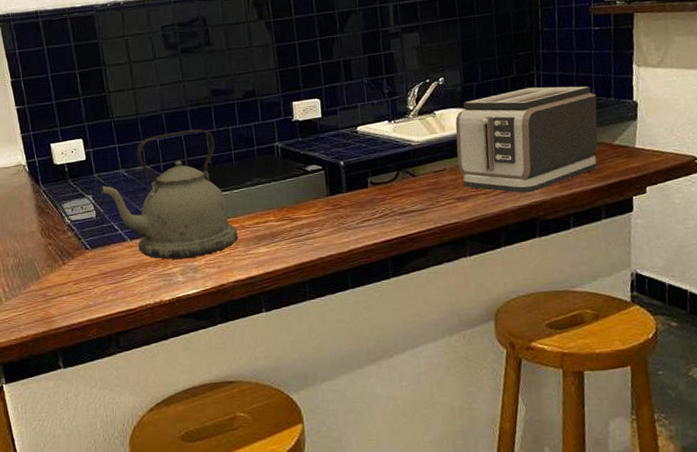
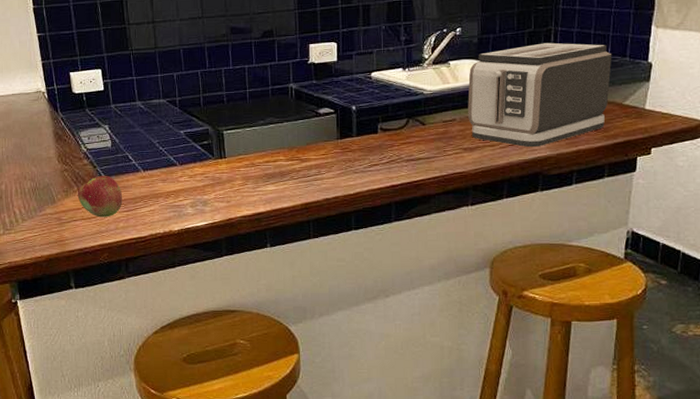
fruit: none [62,247,110,291] -> present [77,175,123,218]
kettle: present [100,129,238,260] -> none [117,66,247,192]

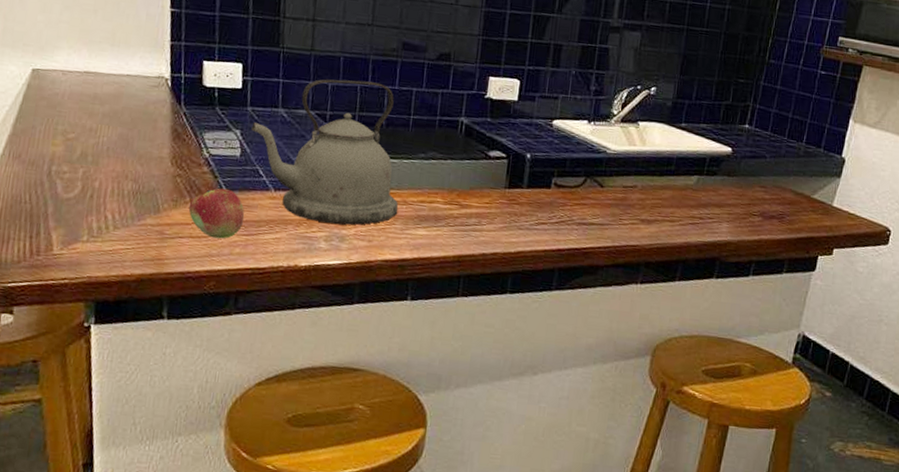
kettle: none [117,66,247,192] -> present [251,79,398,225]
toaster: present [468,42,612,148] -> none [650,118,807,230]

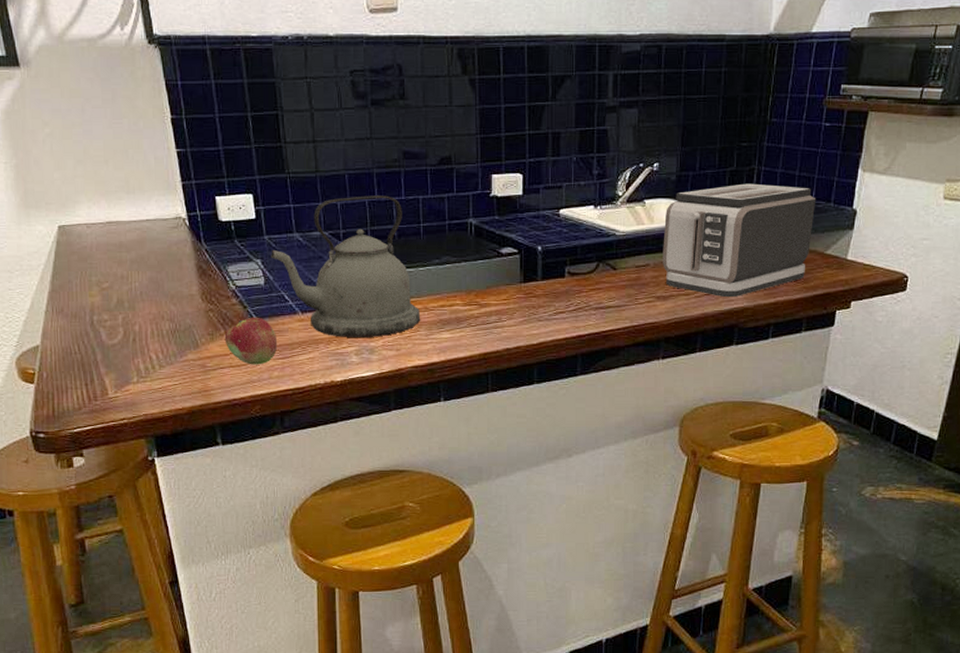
toaster: none [650,118,807,230] -> present [663,183,816,298]

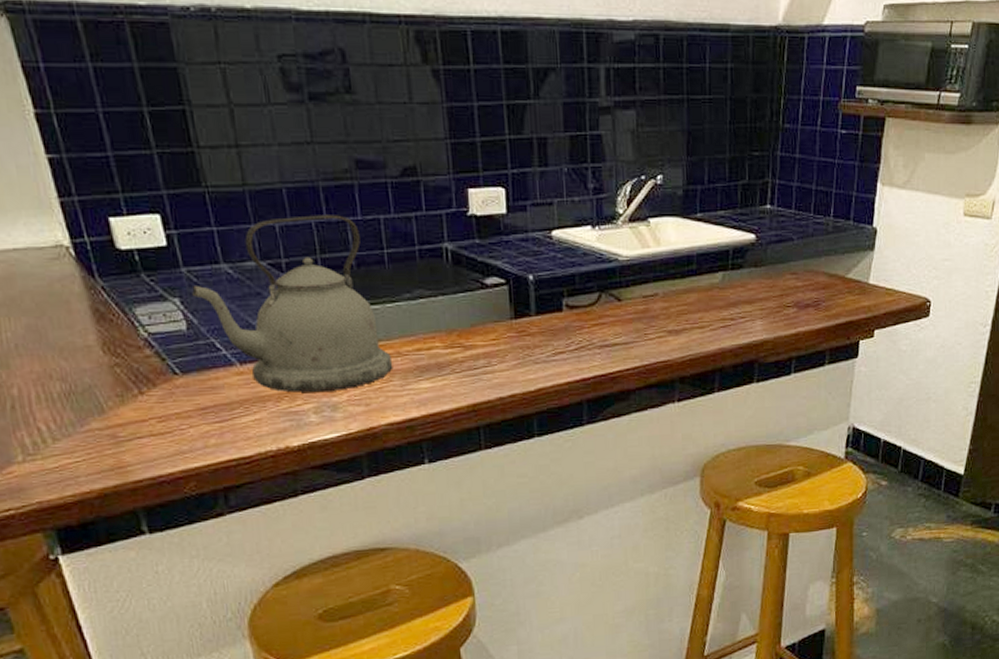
fruit: present [224,317,278,365] -> none [138,371,212,432]
toaster: present [663,183,816,298] -> none [672,199,835,330]

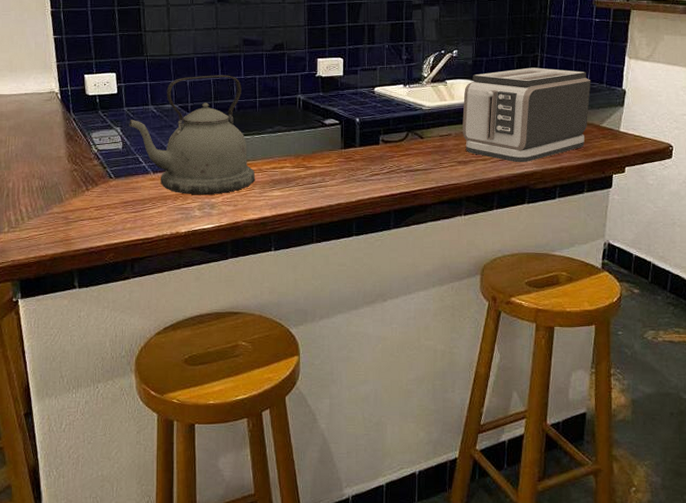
toaster: none [672,199,835,330] -> present [462,67,591,163]

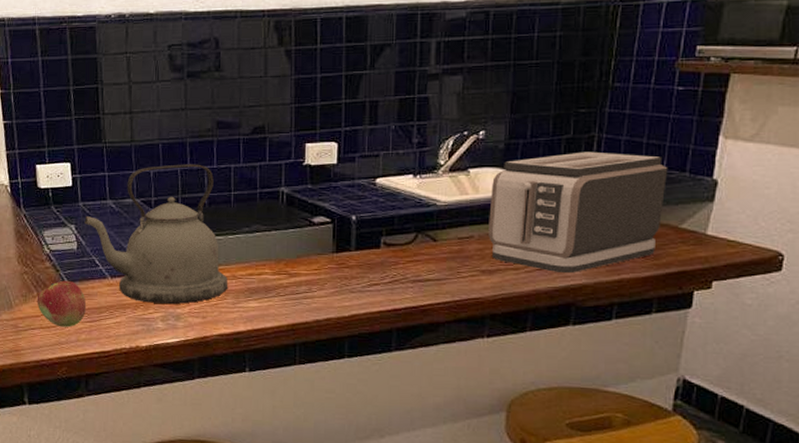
fruit: none [85,176,132,218] -> present [36,280,87,327]

